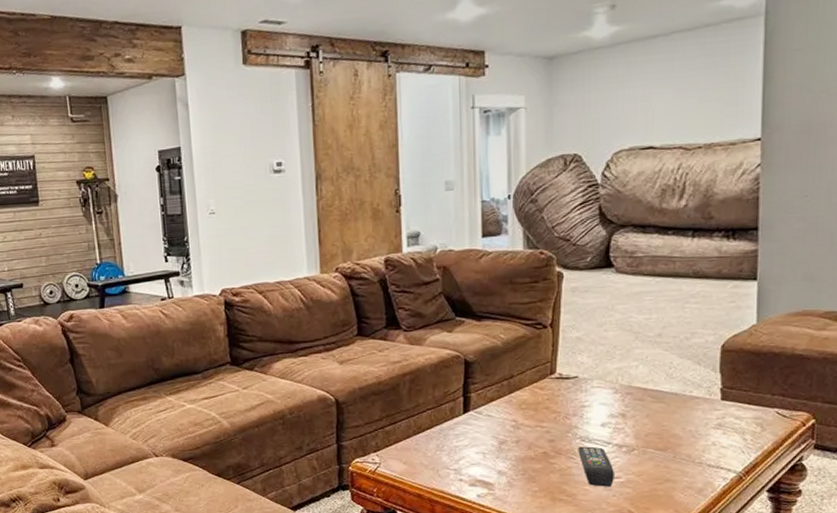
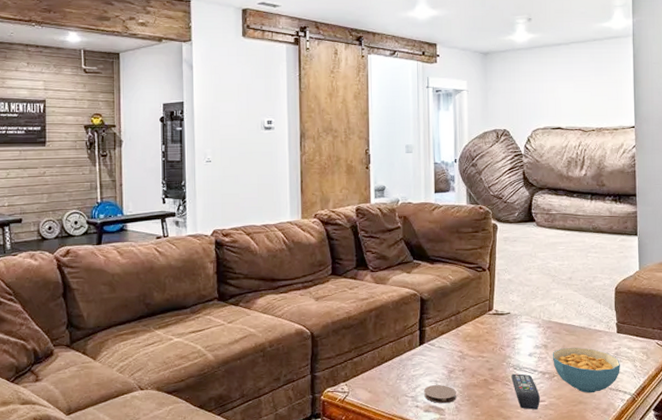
coaster: none [469,457,510,478] -> present [424,385,457,404]
cereal bowl: none [633,416,724,470] -> present [553,347,620,394]

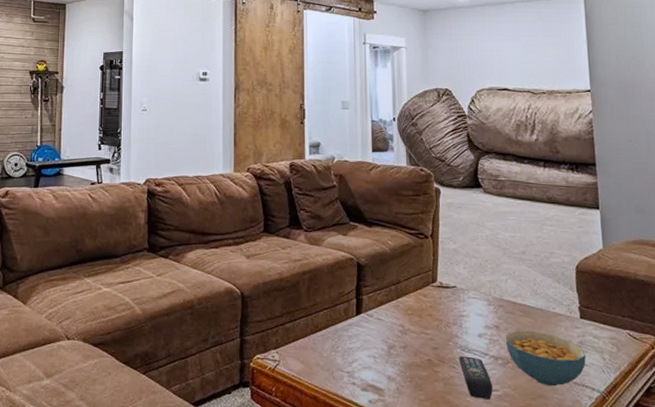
coaster: present [424,385,457,404] -> none [361,361,398,383]

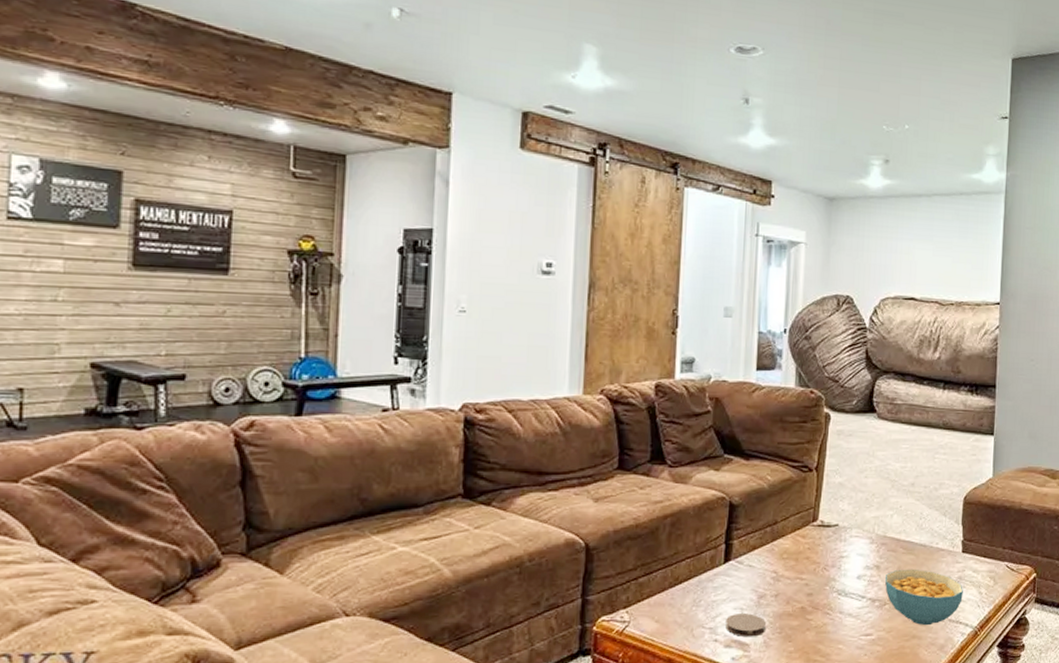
coaster: none [361,361,398,383] -> present [725,613,767,637]
remote control: present [459,356,493,399] -> none [834,600,867,645]

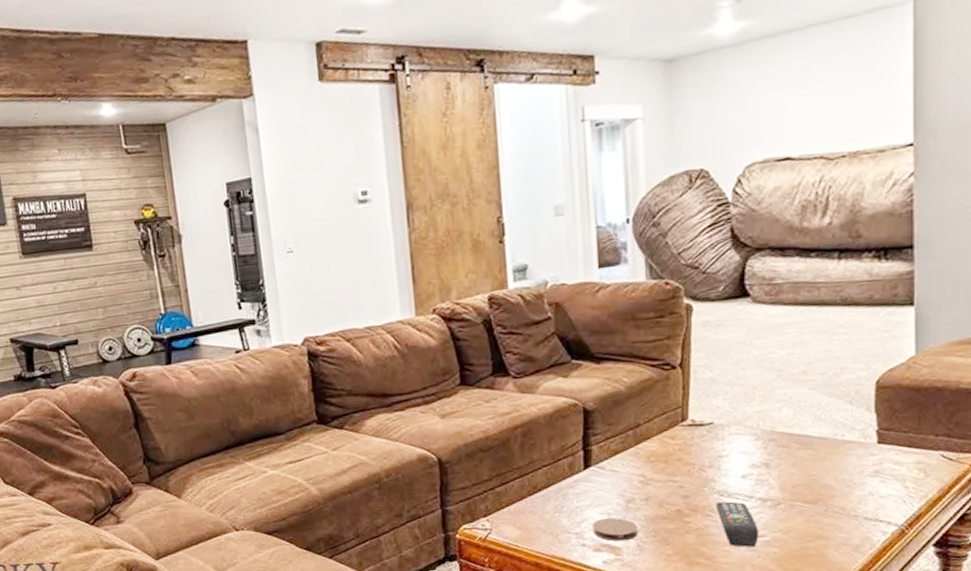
remote control: none [834,600,867,645] -> present [716,501,758,547]
cereal bowl: present [885,568,963,626] -> none [778,464,882,525]

